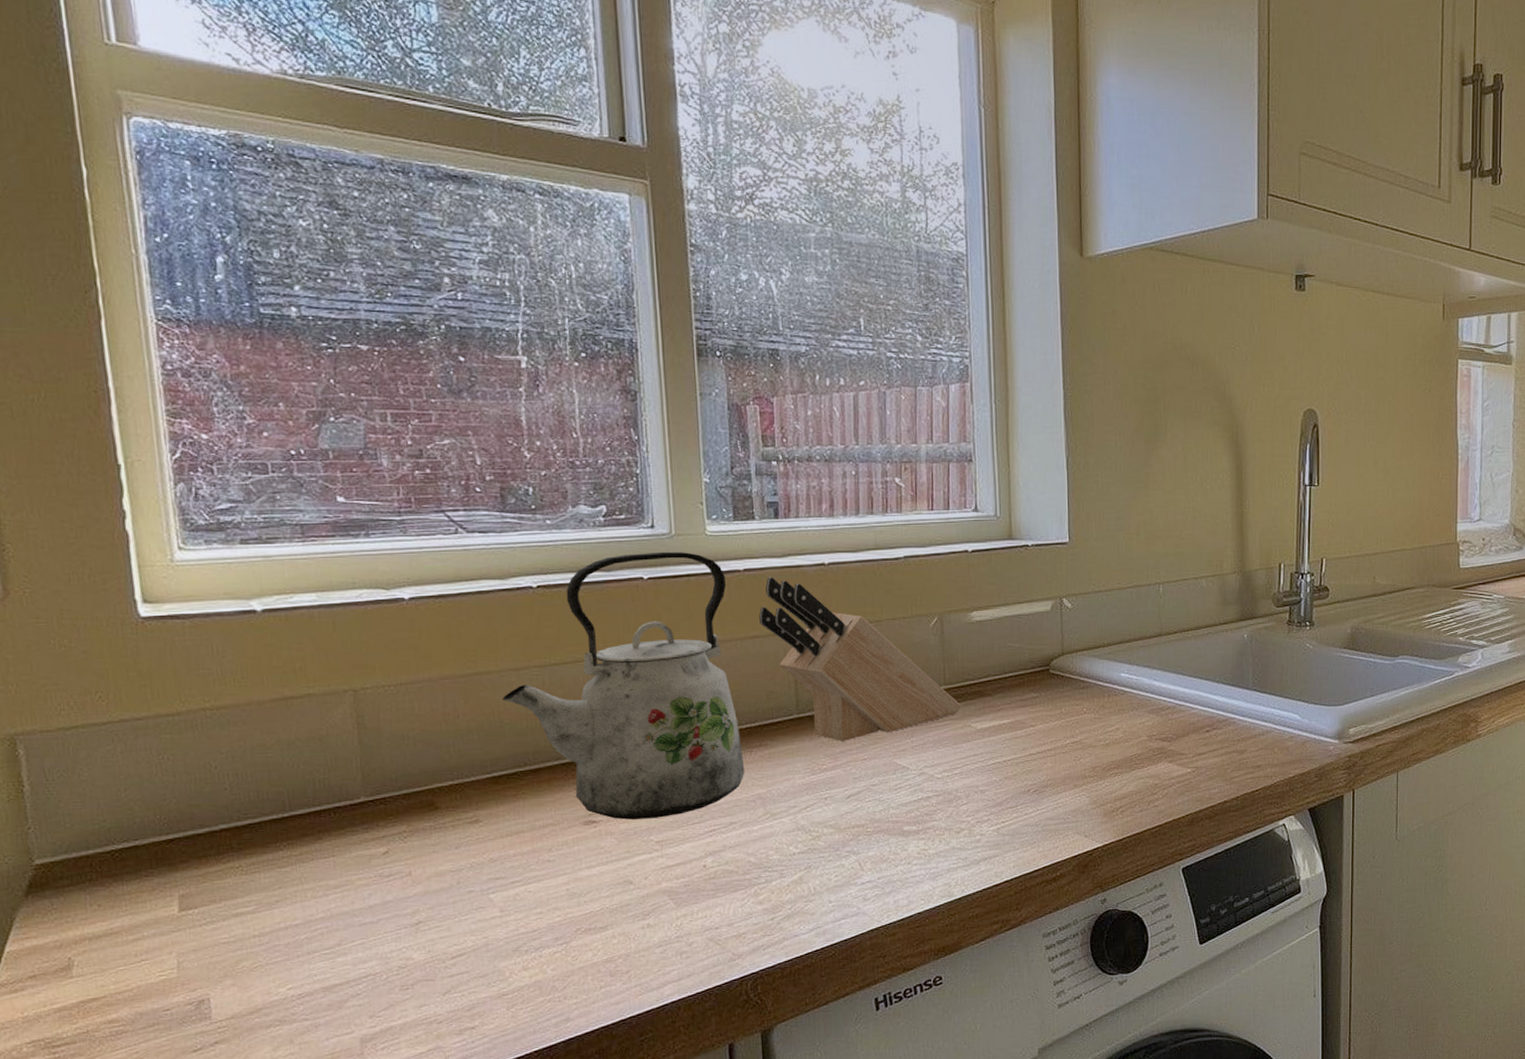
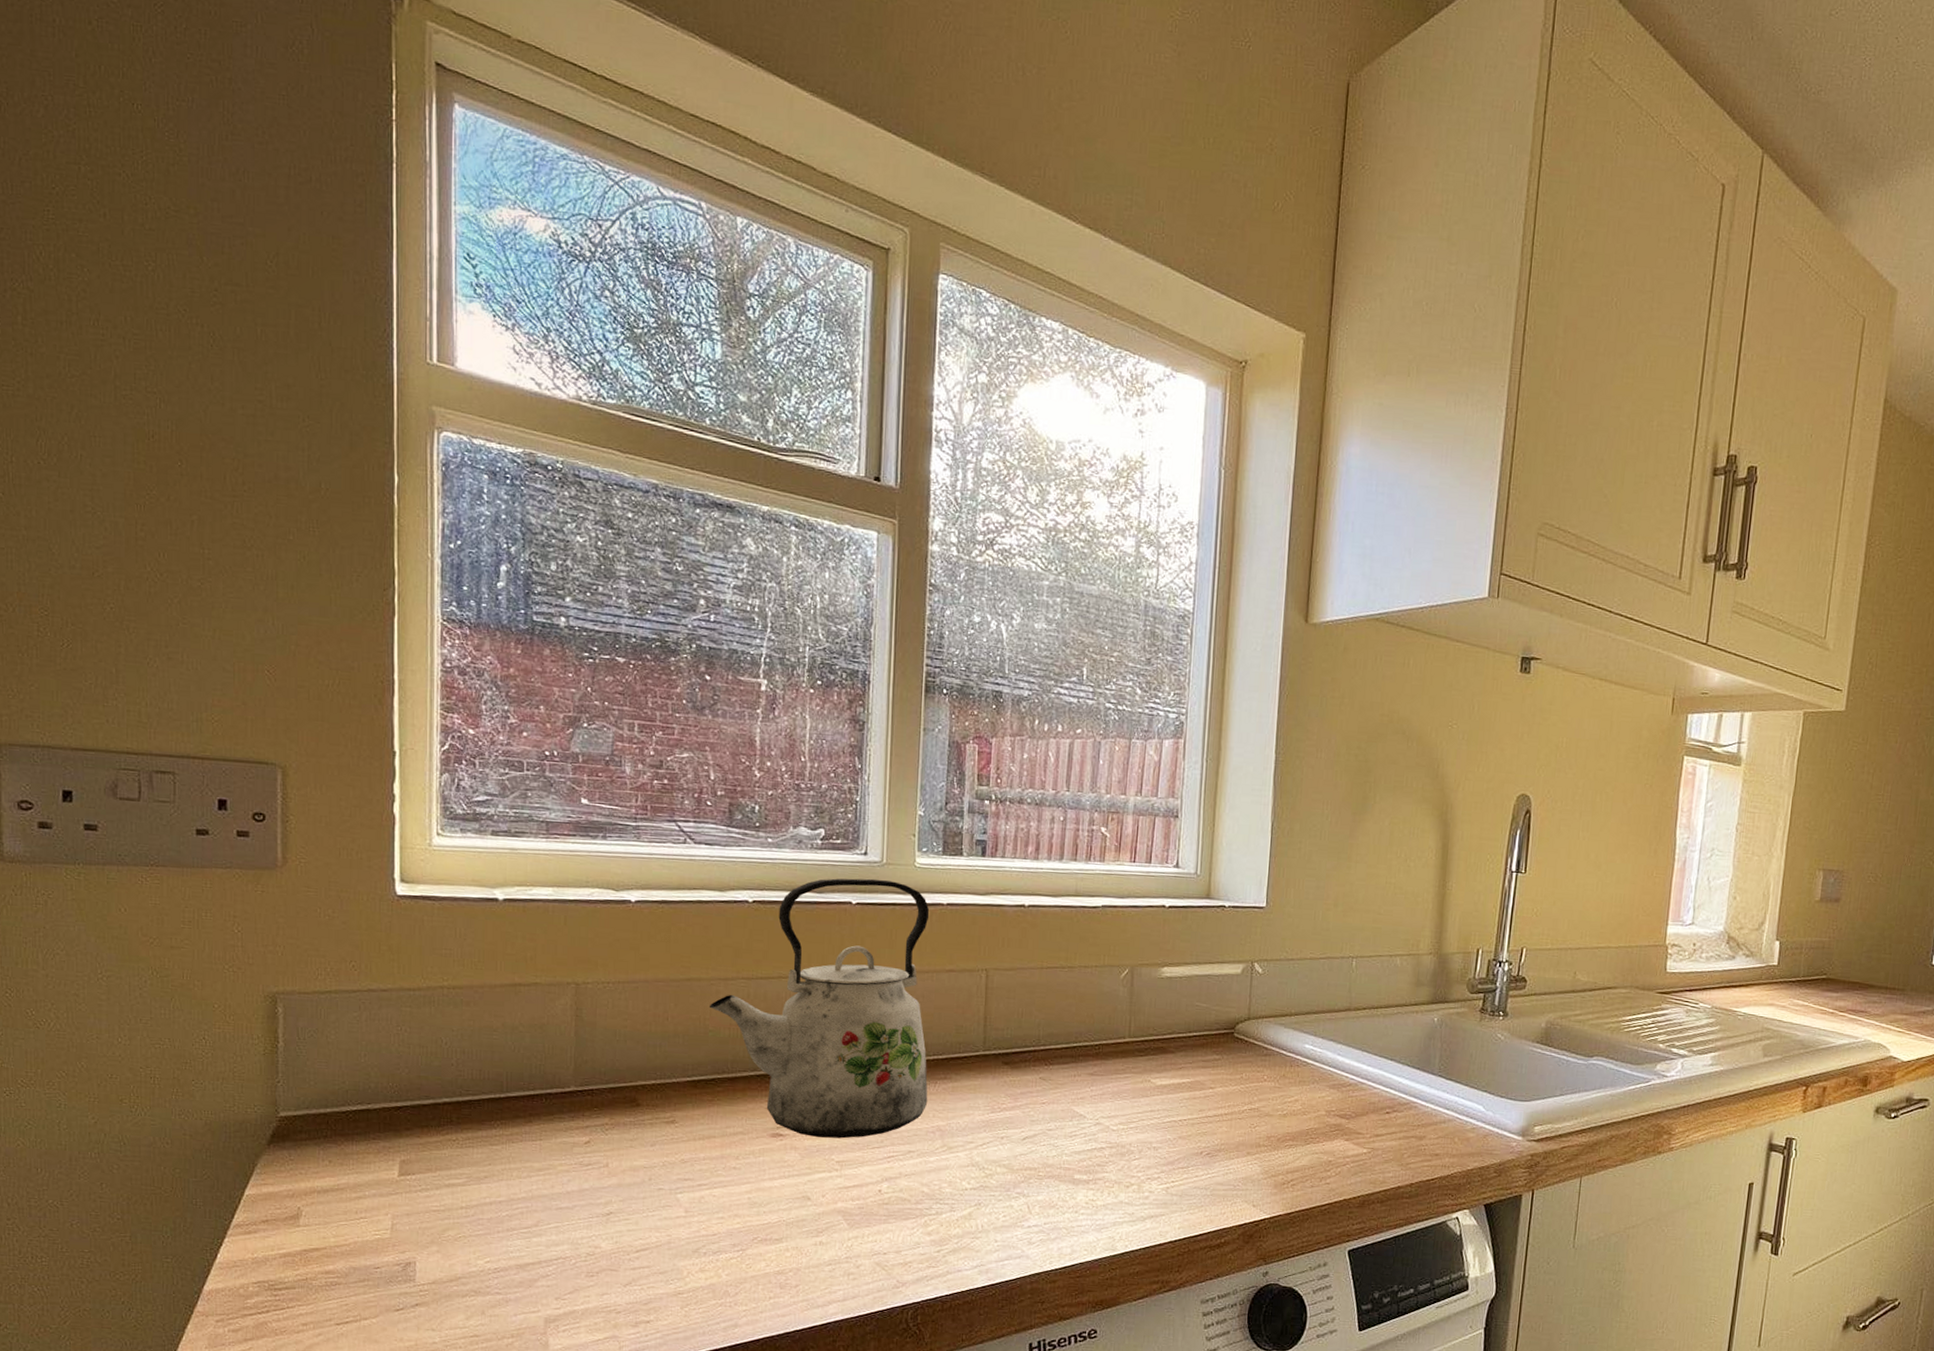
knife block: present [759,577,962,741] -> none [957,913,1143,1083]

